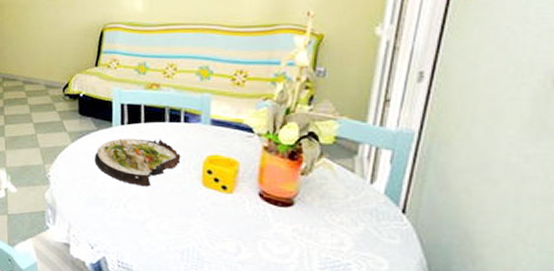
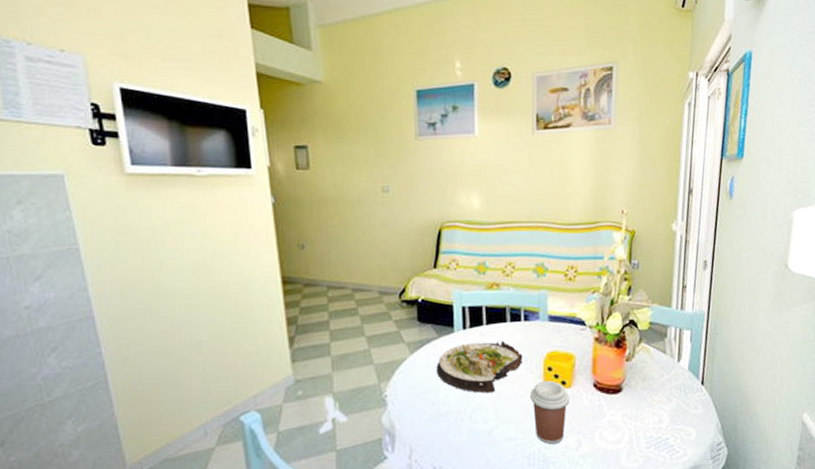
coffee cup: none [186,182,231,245] -> present [529,380,570,445]

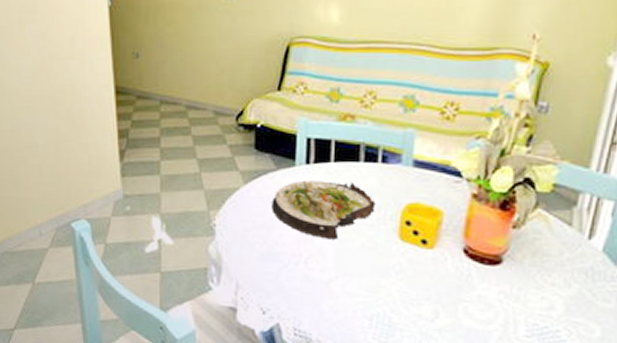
coffee cup: present [529,380,570,445] -> none [379,235,431,310]

